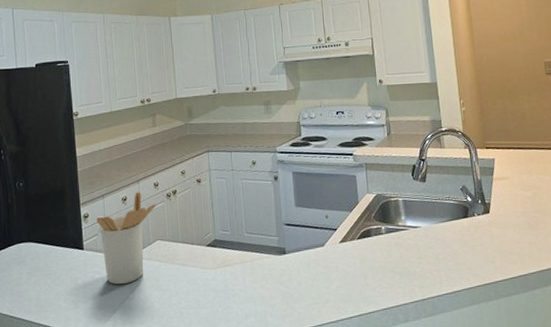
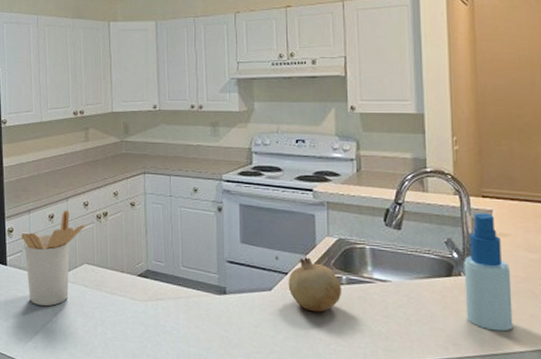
fruit: none [337,212,383,261] -> present [288,256,342,312]
spray bottle: none [476,161,517,260] -> present [464,213,513,332]

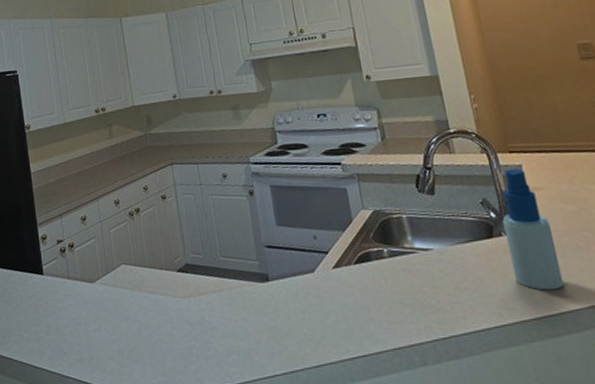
utensil holder: present [21,210,85,307] -> none [55,210,119,314]
fruit: present [288,256,342,312] -> none [329,232,386,290]

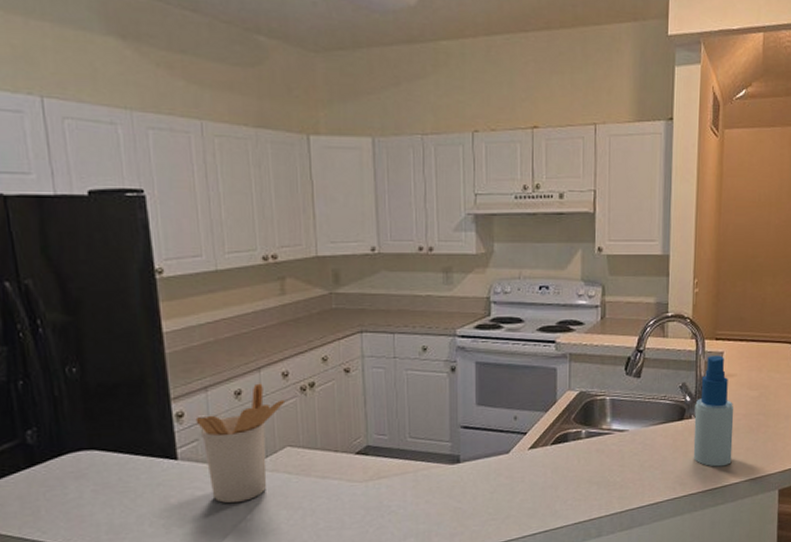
utensil holder: none [55,210,119,314] -> present [195,383,286,504]

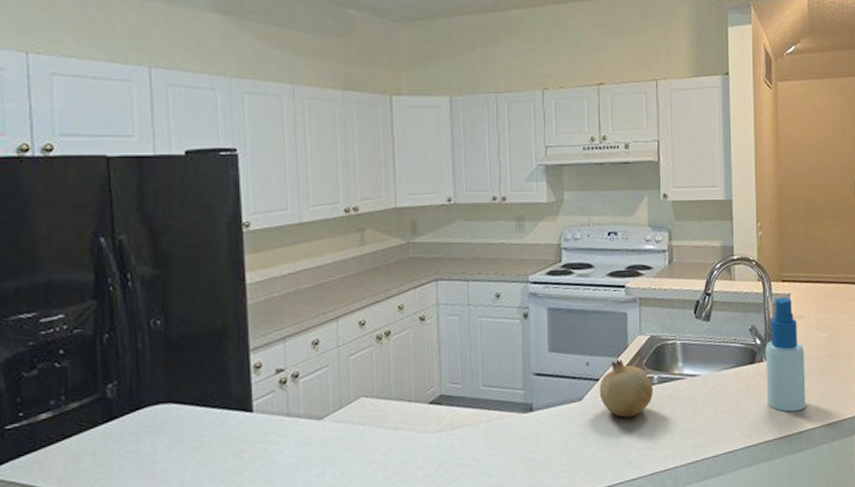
utensil holder: present [195,383,286,504] -> none [273,333,362,458]
fruit: none [526,413,581,470] -> present [599,358,654,418]

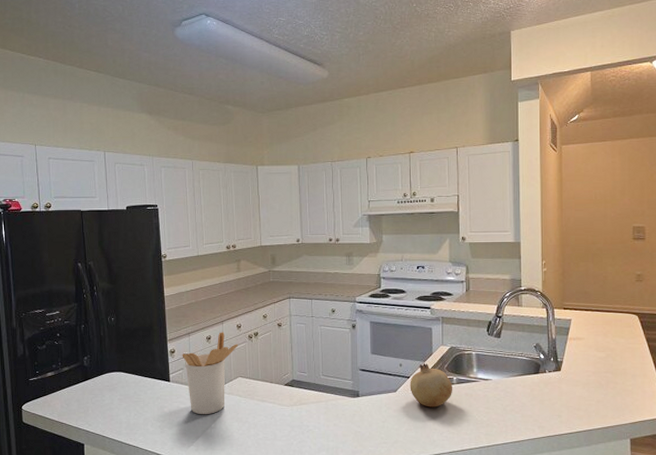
utensil holder: none [273,333,362,458] -> present [182,332,239,415]
spray bottle: present [765,297,806,412] -> none [548,322,584,415]

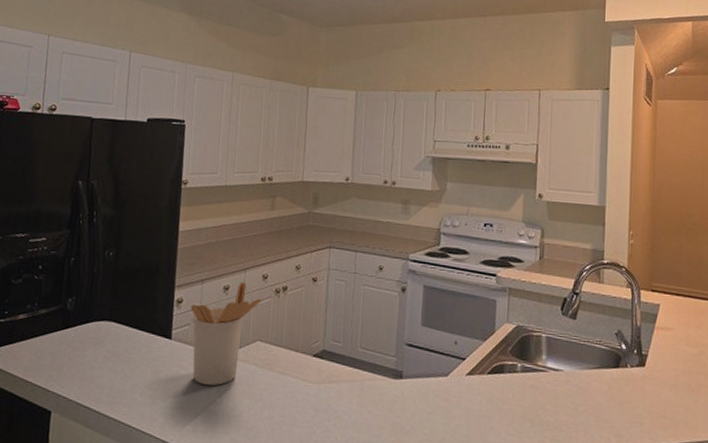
fruit: present [410,362,453,407] -> none [464,342,517,400]

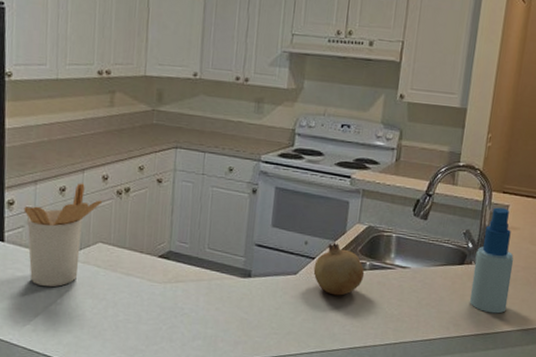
fruit: none [464,342,517,400] -> present [313,242,365,296]
spray bottle: none [629,306,672,424] -> present [469,207,514,314]

